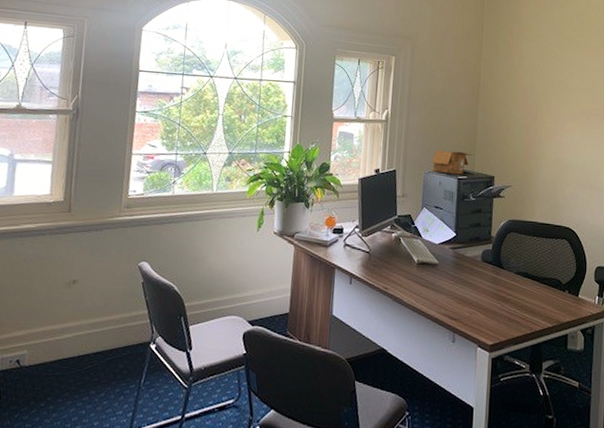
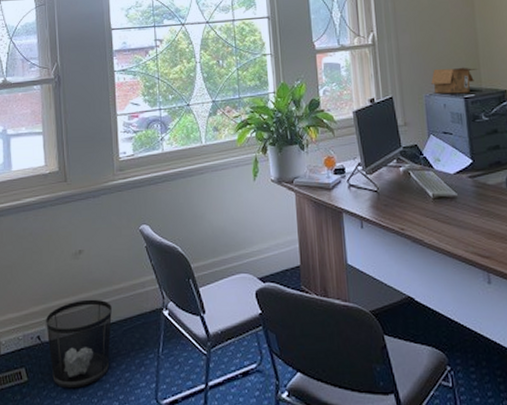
waste bin: none [27,328,99,413] -> present [46,299,112,389]

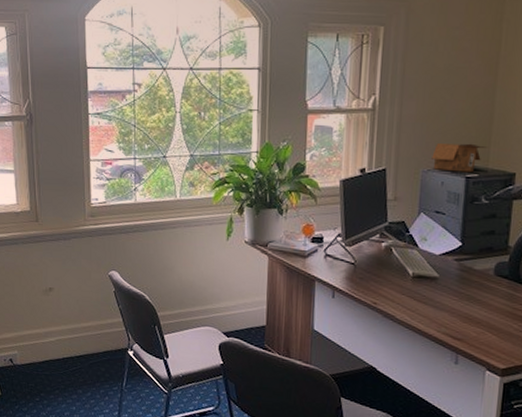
waste bin: present [46,299,112,389] -> none [18,332,79,407]

